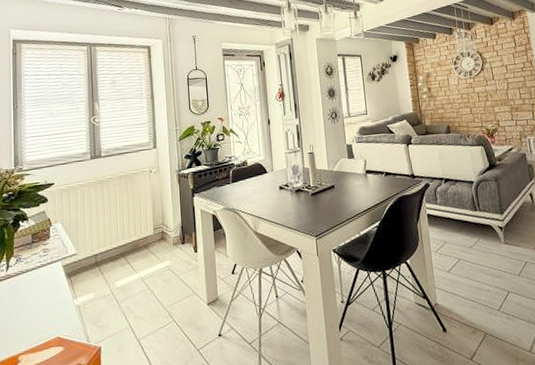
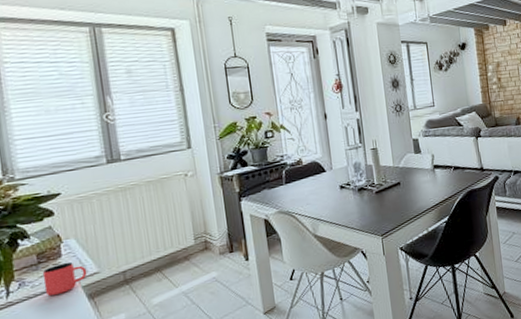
cup: none [34,243,68,272] -> present [42,262,87,296]

